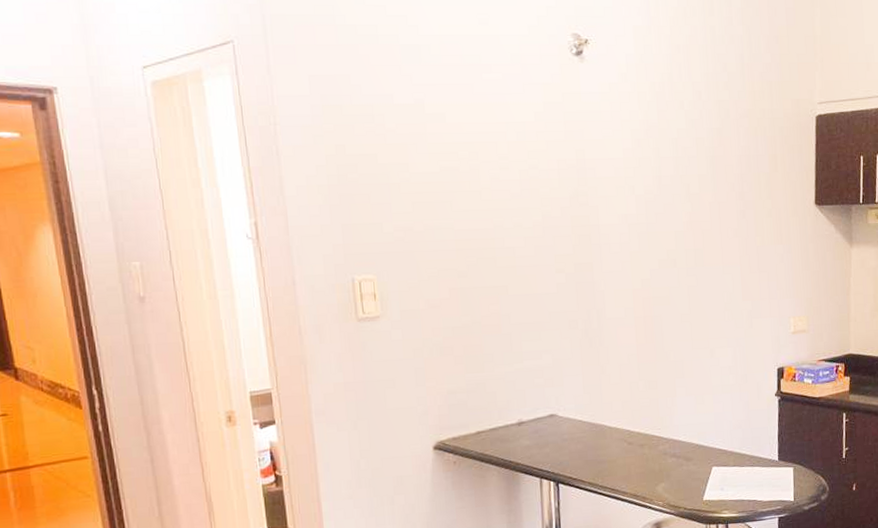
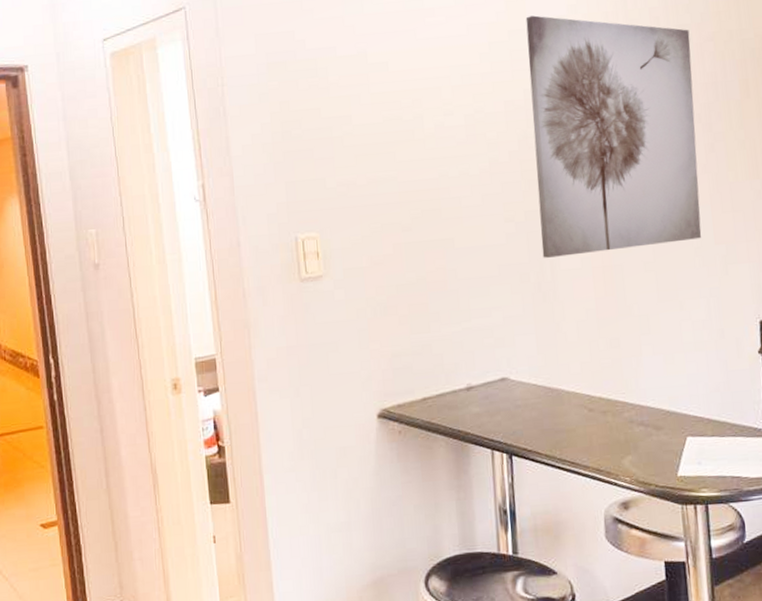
wall art: none [579,80,732,307] -> present [525,15,702,258]

